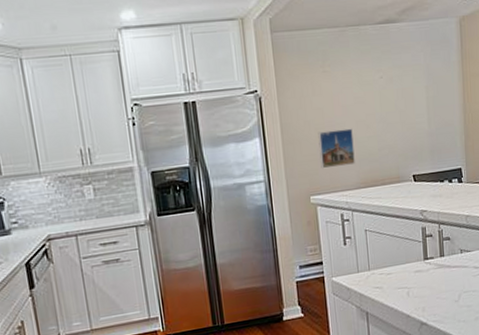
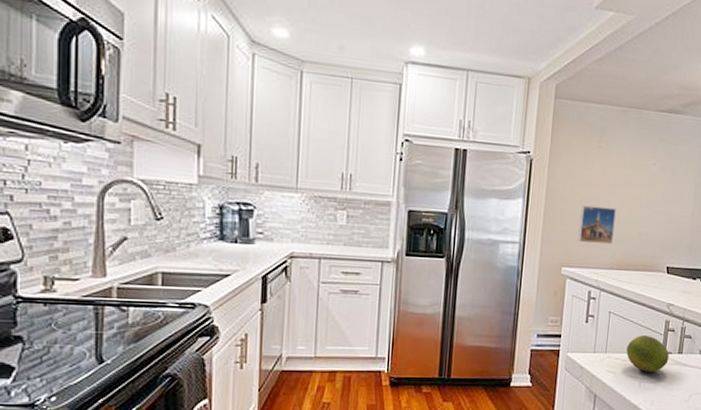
fruit: none [389,245,432,281] -> present [626,335,669,372]

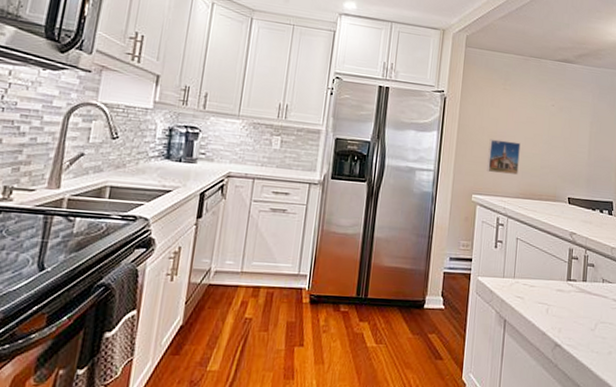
fruit: present [626,335,669,372] -> none [533,262,574,299]

